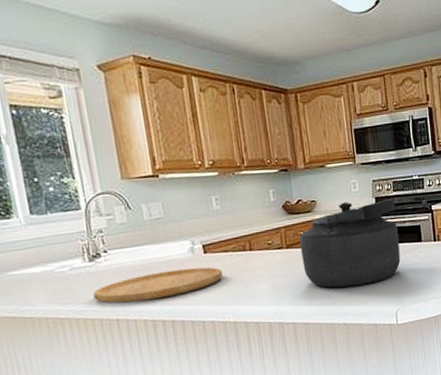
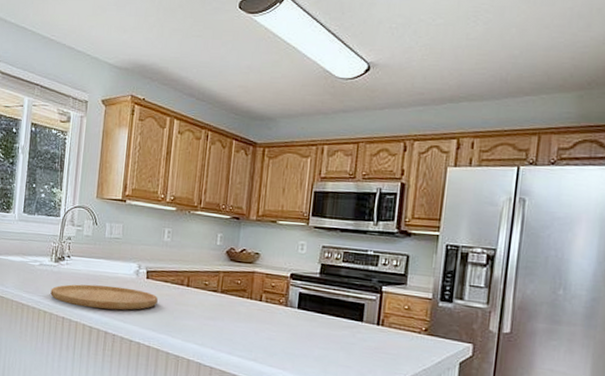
kettle: present [299,198,401,288] -> none [232,261,342,351]

